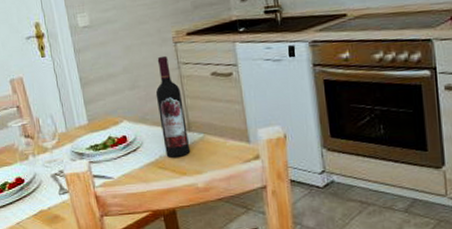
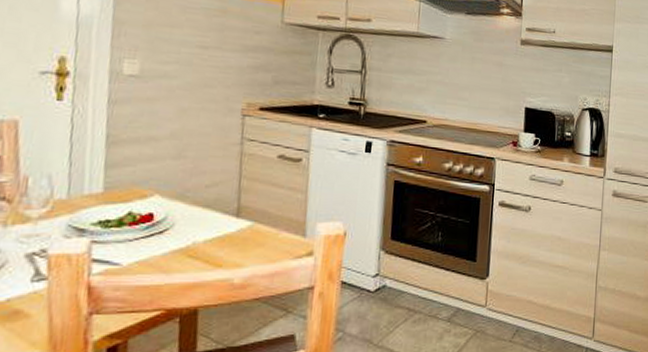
wine bottle: present [155,55,191,158] -> none [201,127,238,246]

